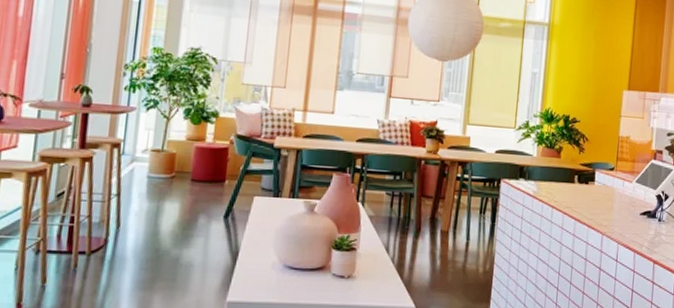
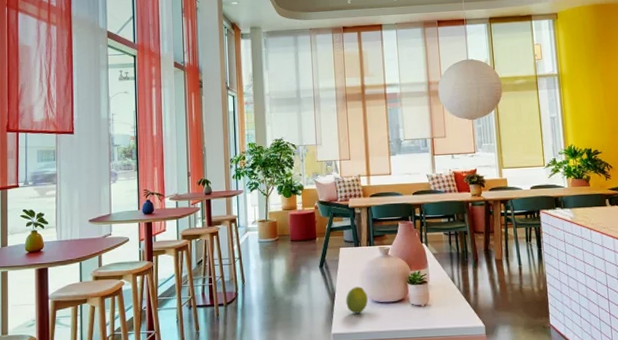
fruit: none [251,246,280,280] -> present [346,286,368,314]

